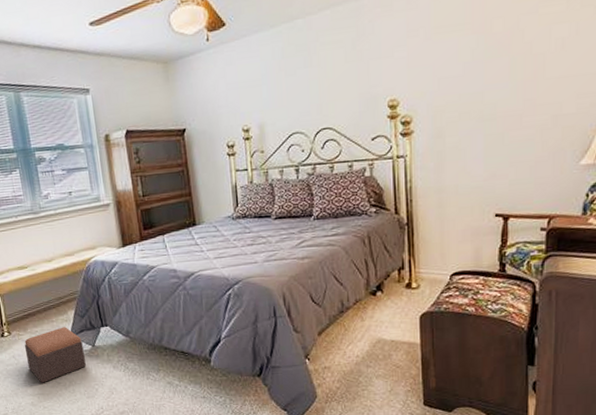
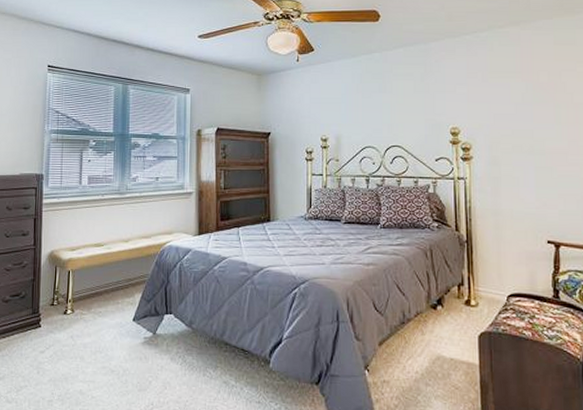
footstool: present [24,327,86,383] -> none [84,310,144,370]

